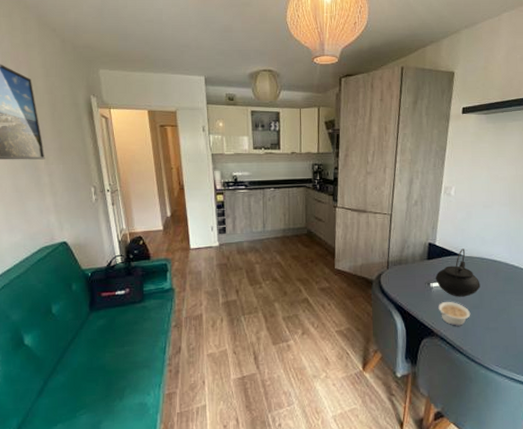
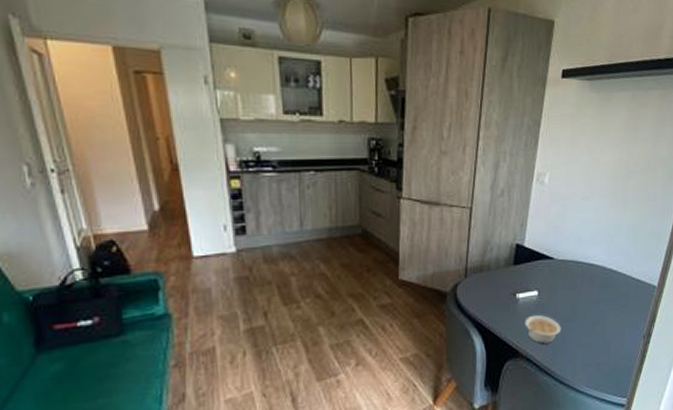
teapot: present [436,248,481,297] -> none [523,250,574,310]

